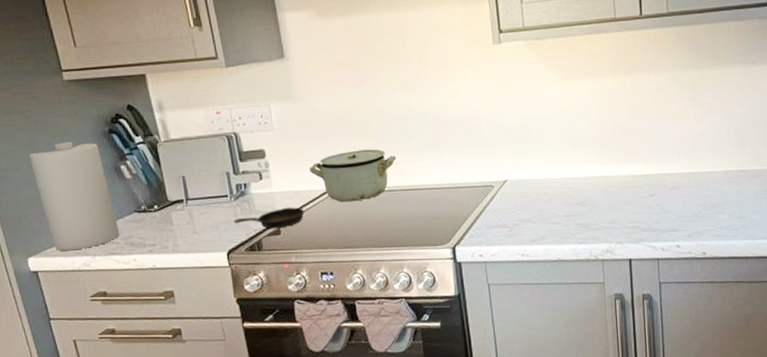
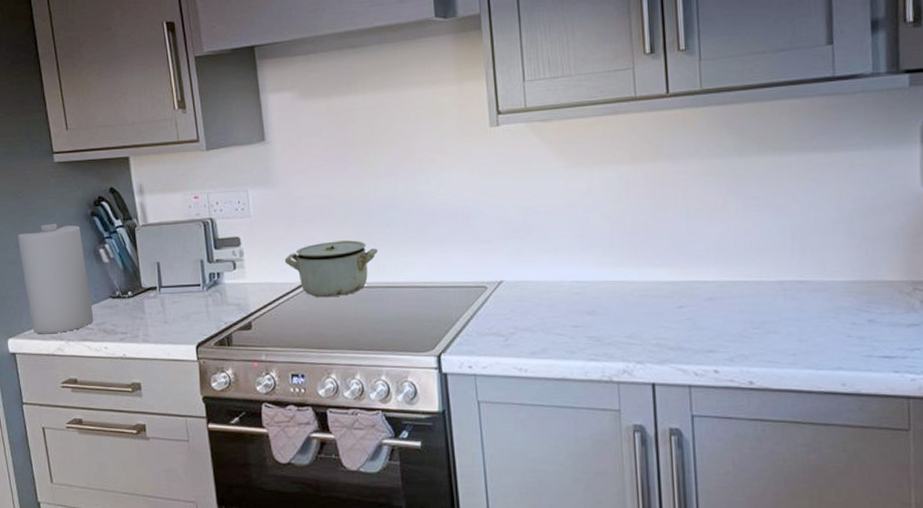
frying pan: present [234,207,305,229] -> none [205,300,277,323]

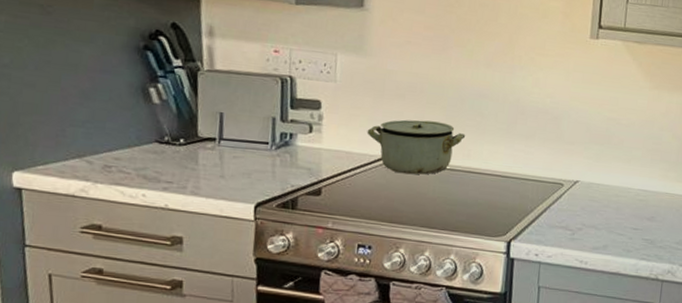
paper towel holder: present [17,223,94,334] -> none [40,49,133,173]

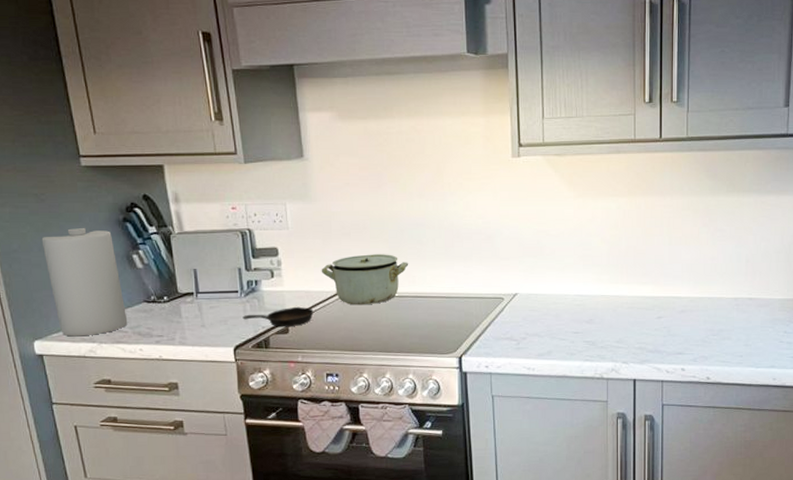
paper towel holder: none [40,49,133,173] -> present [41,227,128,337]
frying pan: none [270,167,353,189] -> present [242,306,314,327]

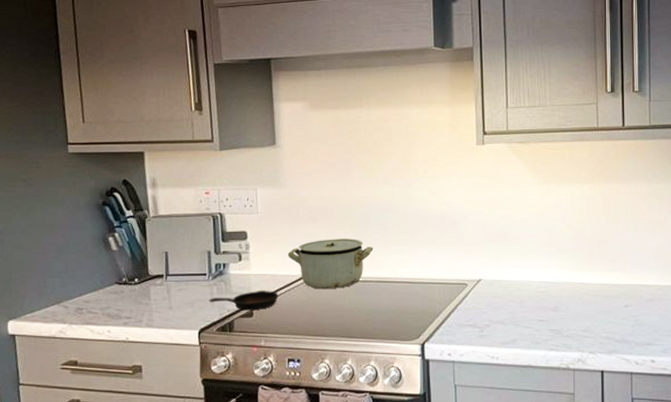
paper towel holder: present [41,227,128,337] -> none [25,210,99,317]

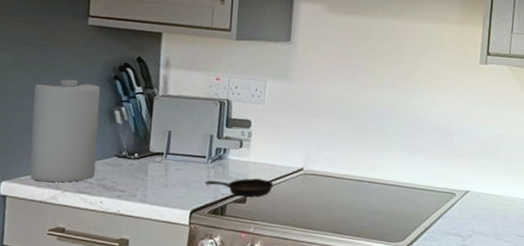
paper towel holder: none [25,210,99,317] -> present [29,79,100,183]
cooking pot: present [287,239,374,290] -> none [287,136,371,185]

